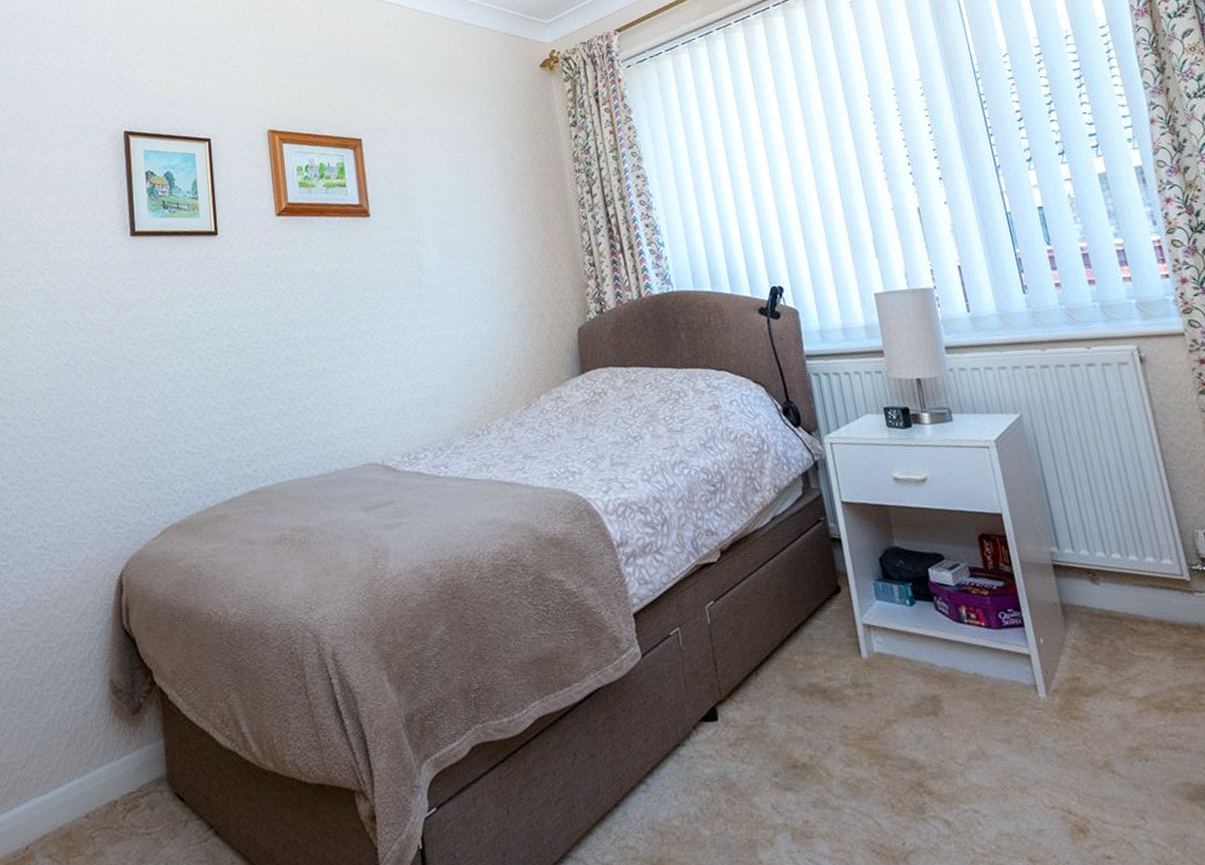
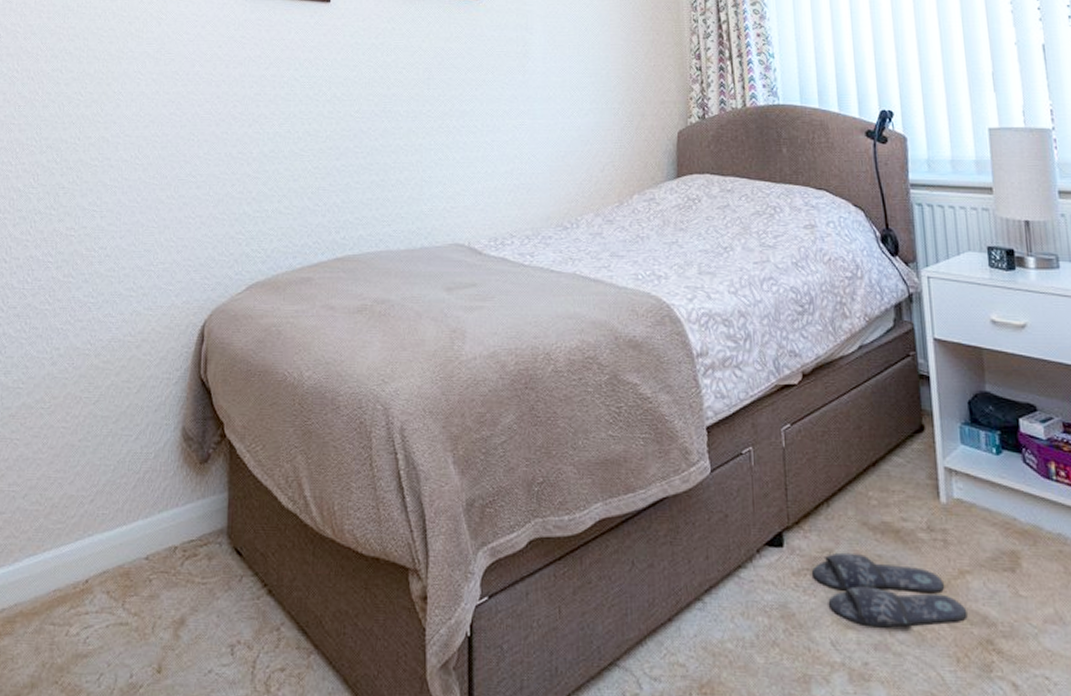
slippers: none [748,717,898,786] -> present [812,552,968,628]

